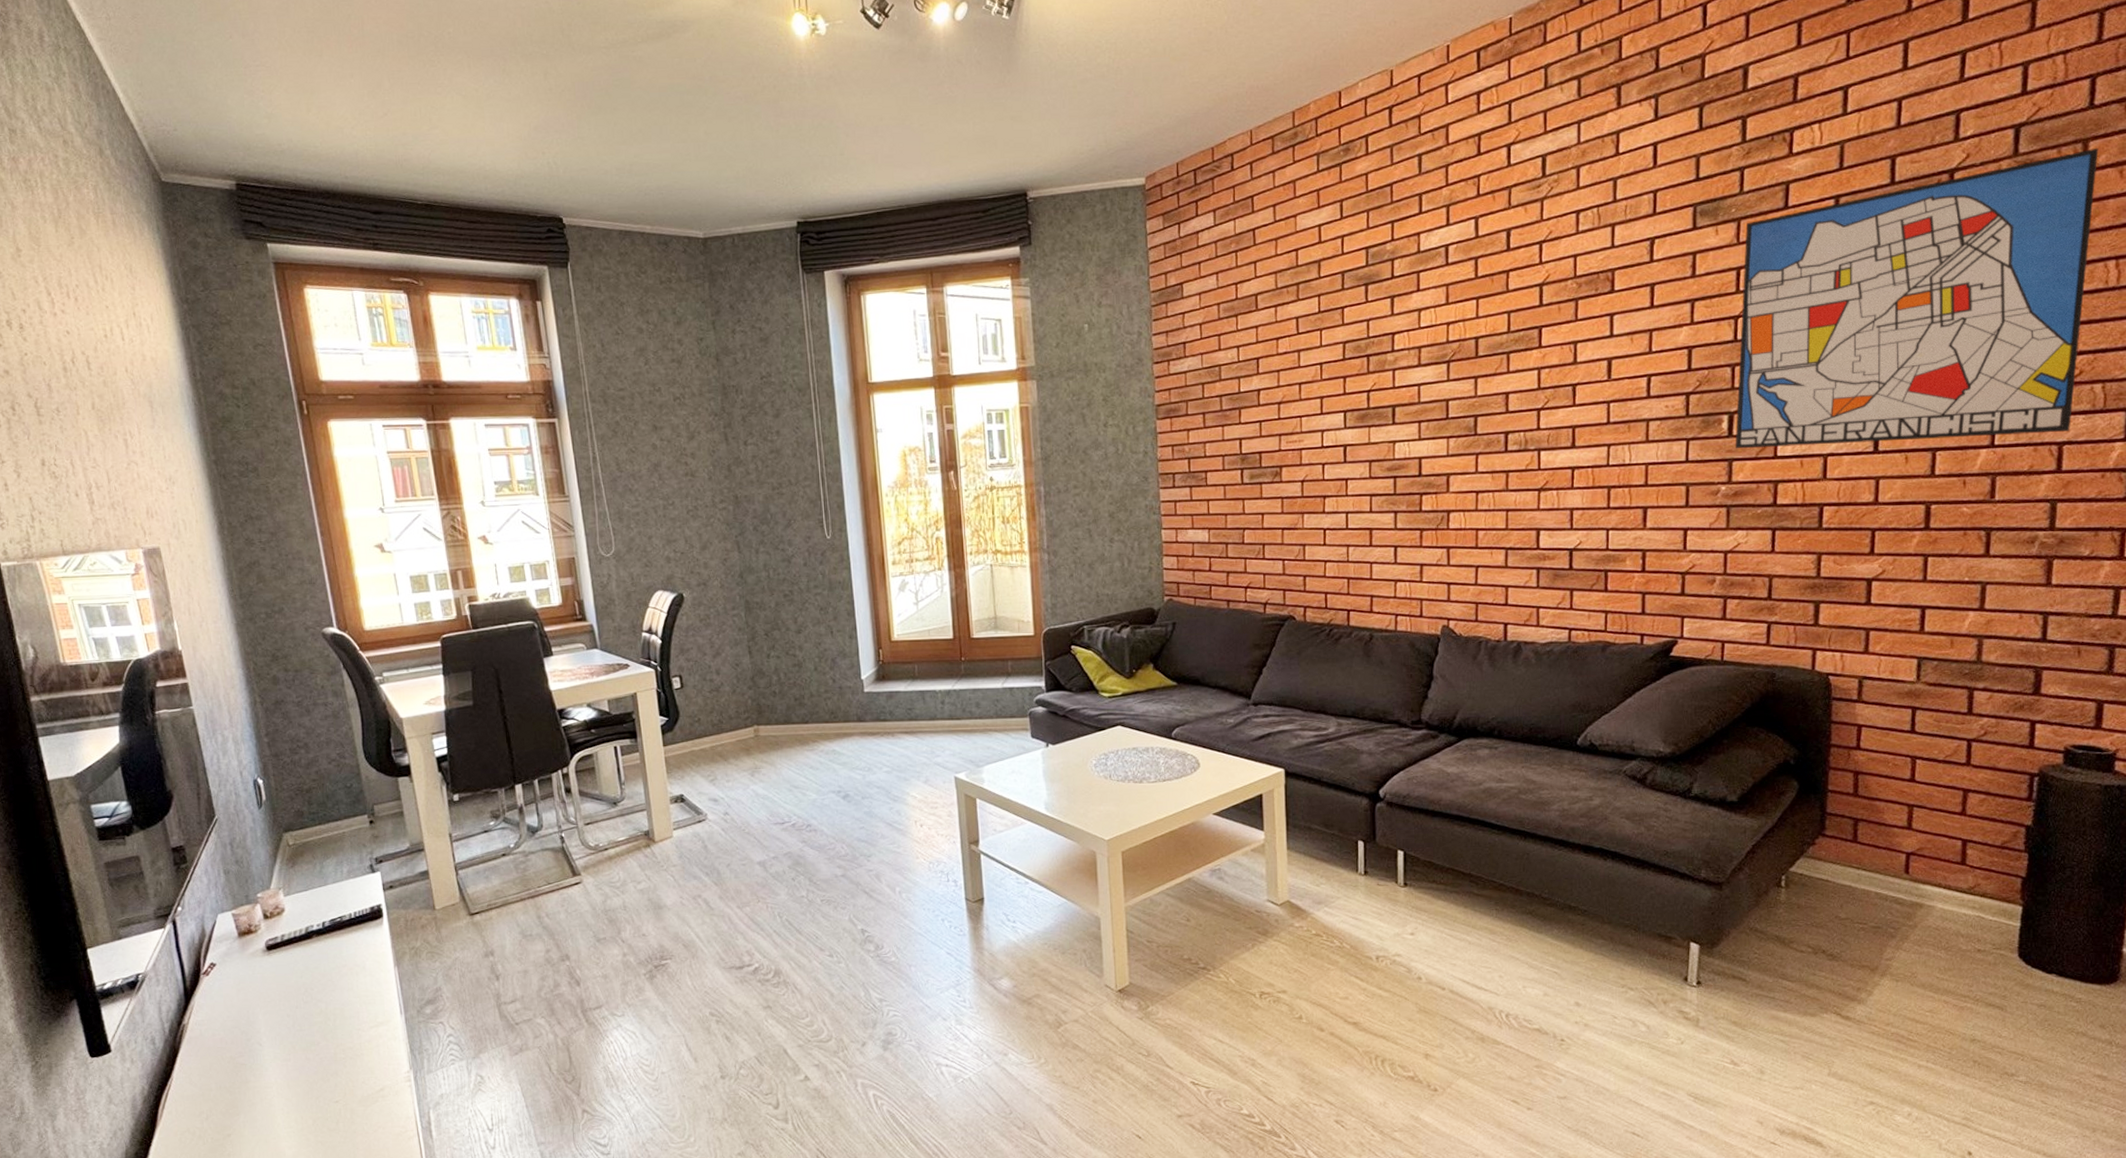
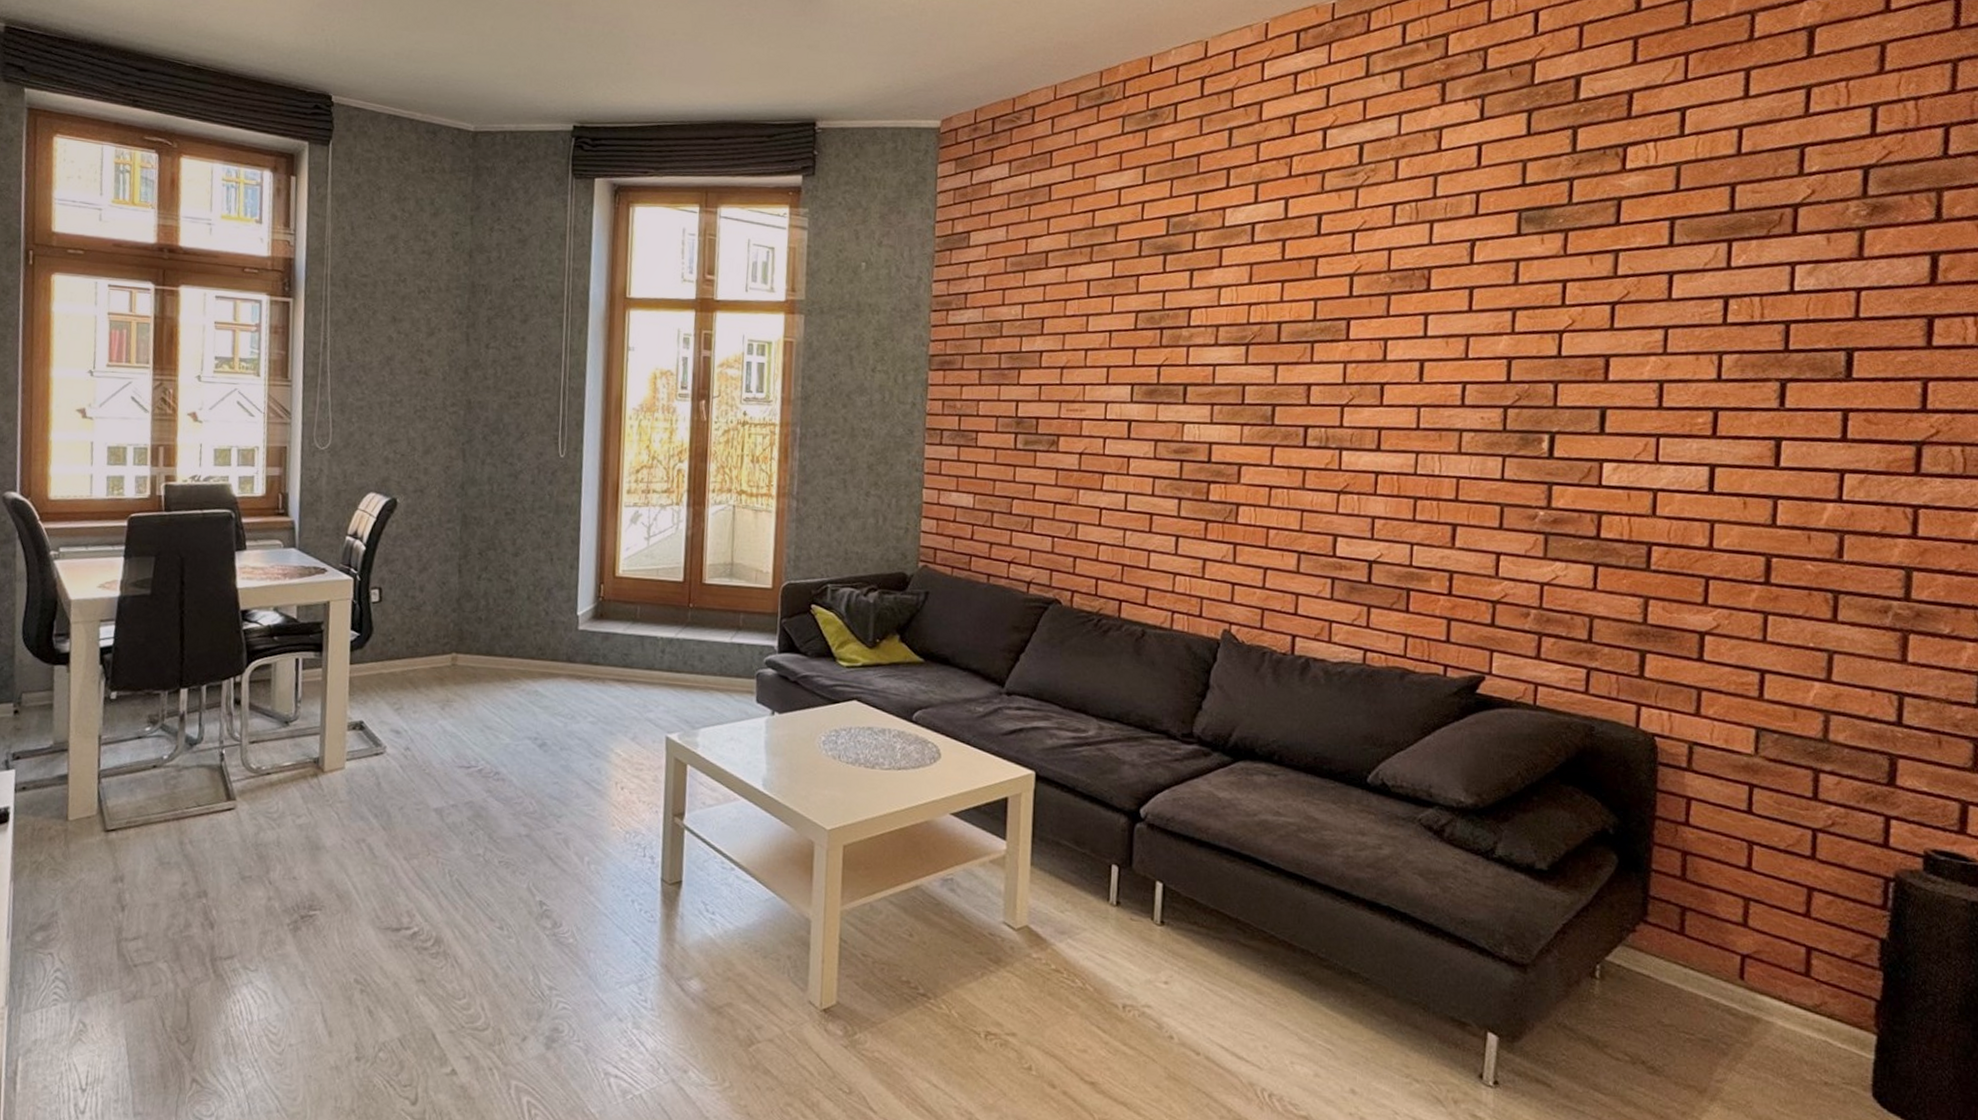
wall art: present [1735,147,2098,449] -> none [1555,198,1954,494]

